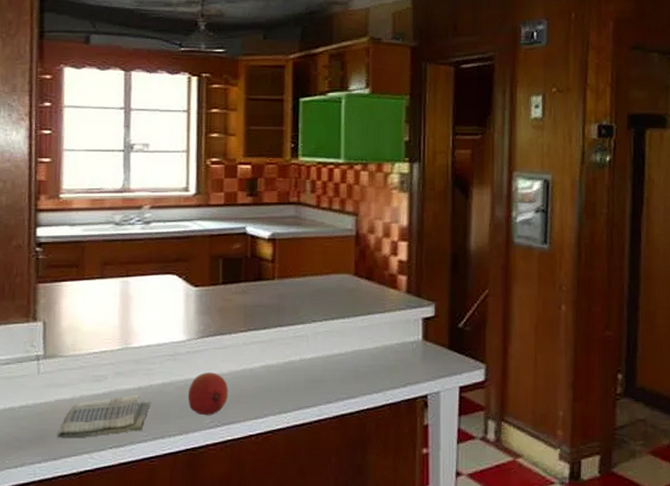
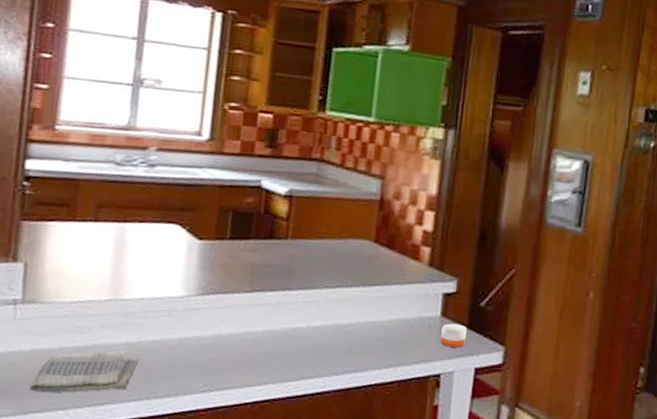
fruit: present [187,372,229,416] -> none [180,332,227,379]
candle: none [424,346,448,369] -> present [440,323,467,348]

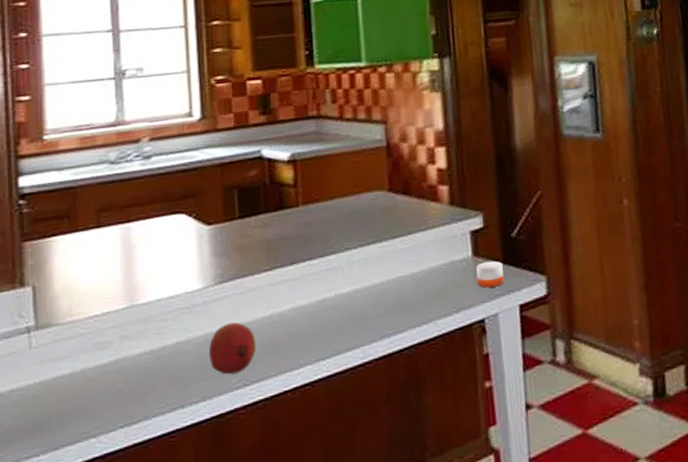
dish towel: present [29,350,139,393] -> none [56,359,167,424]
fruit: none [180,332,227,379] -> present [208,322,257,375]

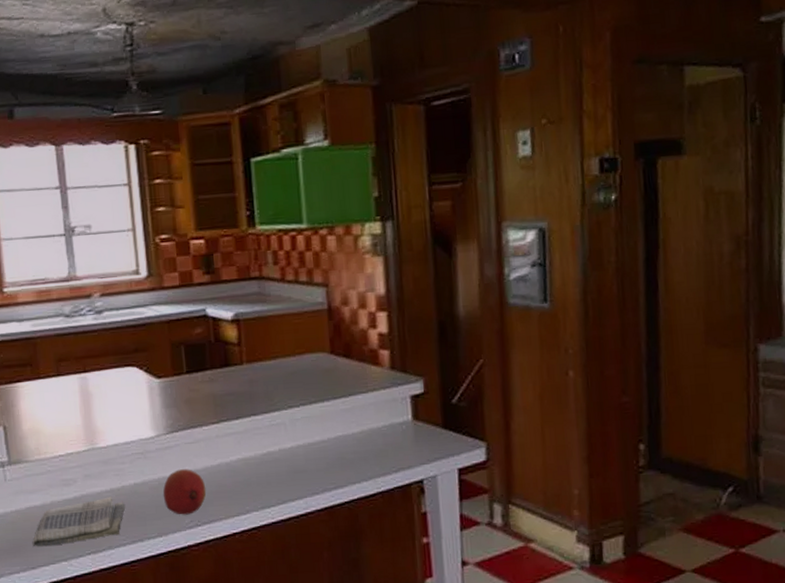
dish towel: none [56,359,167,424] -> present [32,496,126,547]
candle: present [476,261,504,288] -> none [416,425,443,451]

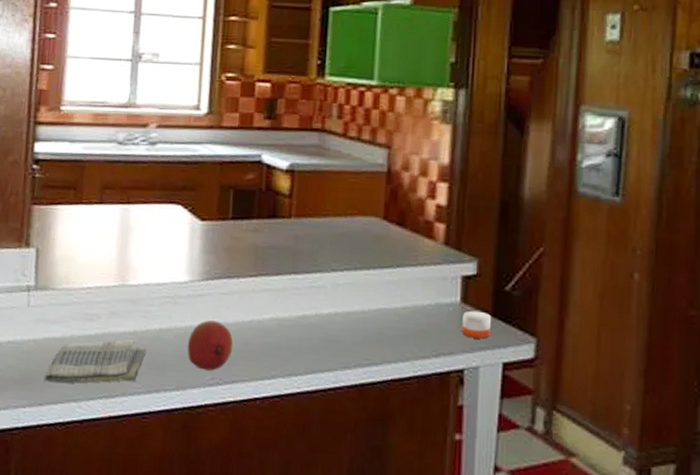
candle: none [416,425,443,451] -> present [462,310,491,339]

